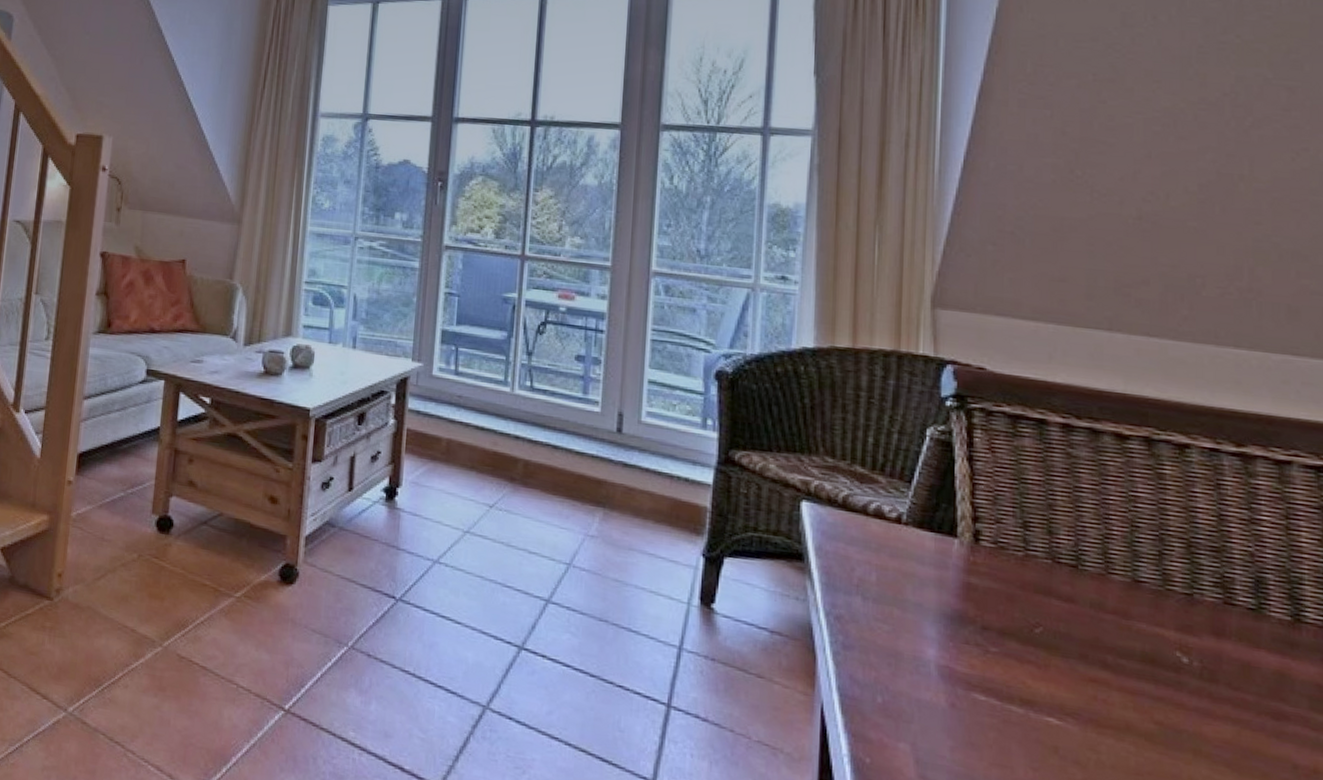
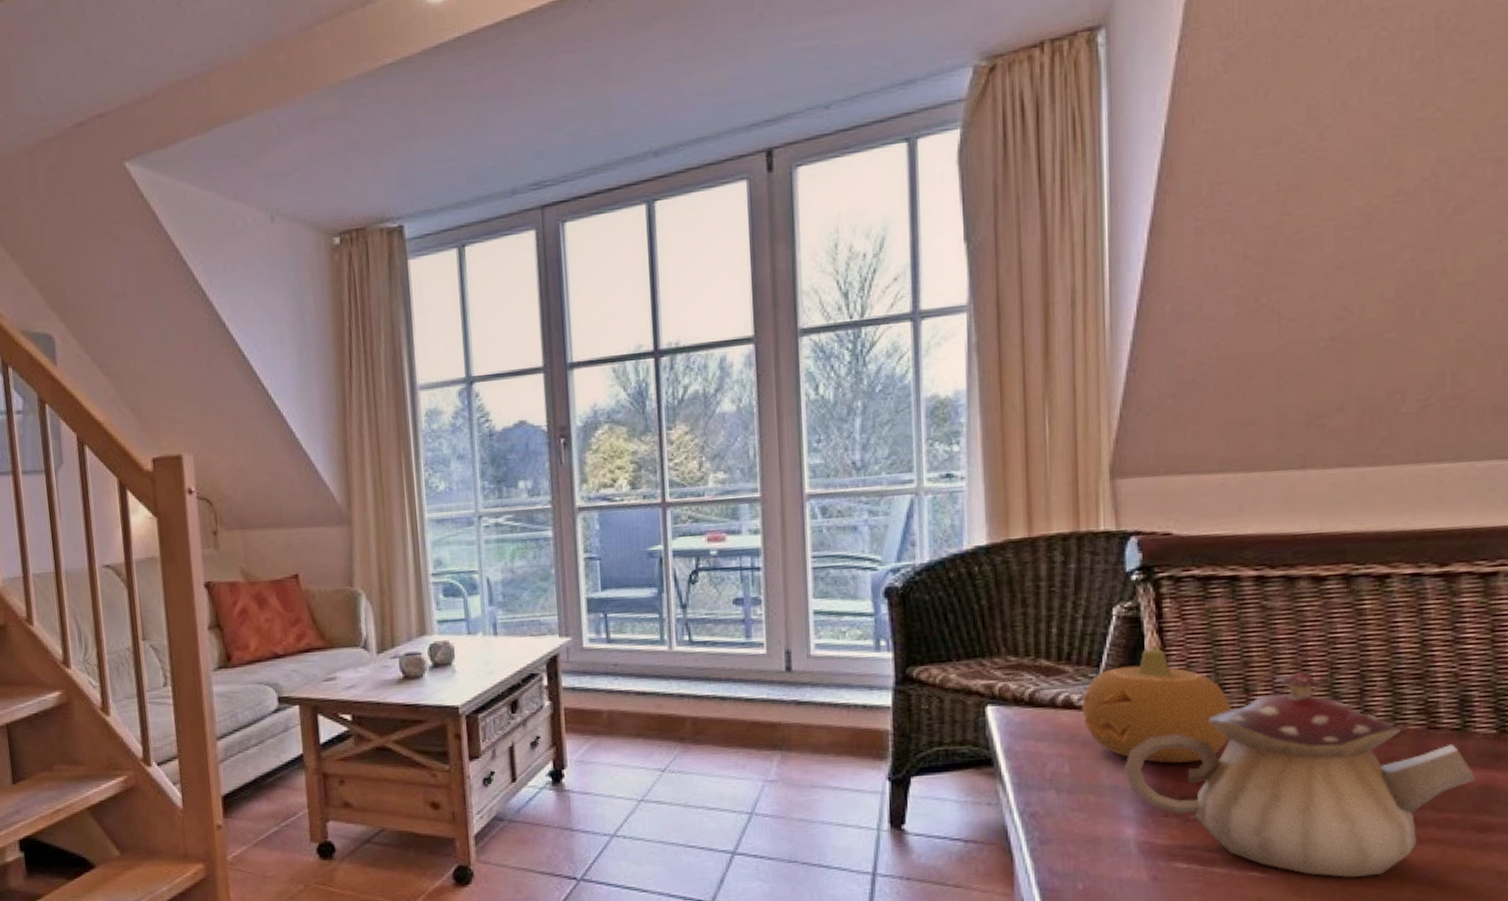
fruit: none [891,474,1036,594] -> present [1081,648,1233,764]
teapot: none [929,523,1271,746] -> present [1124,671,1476,878]

